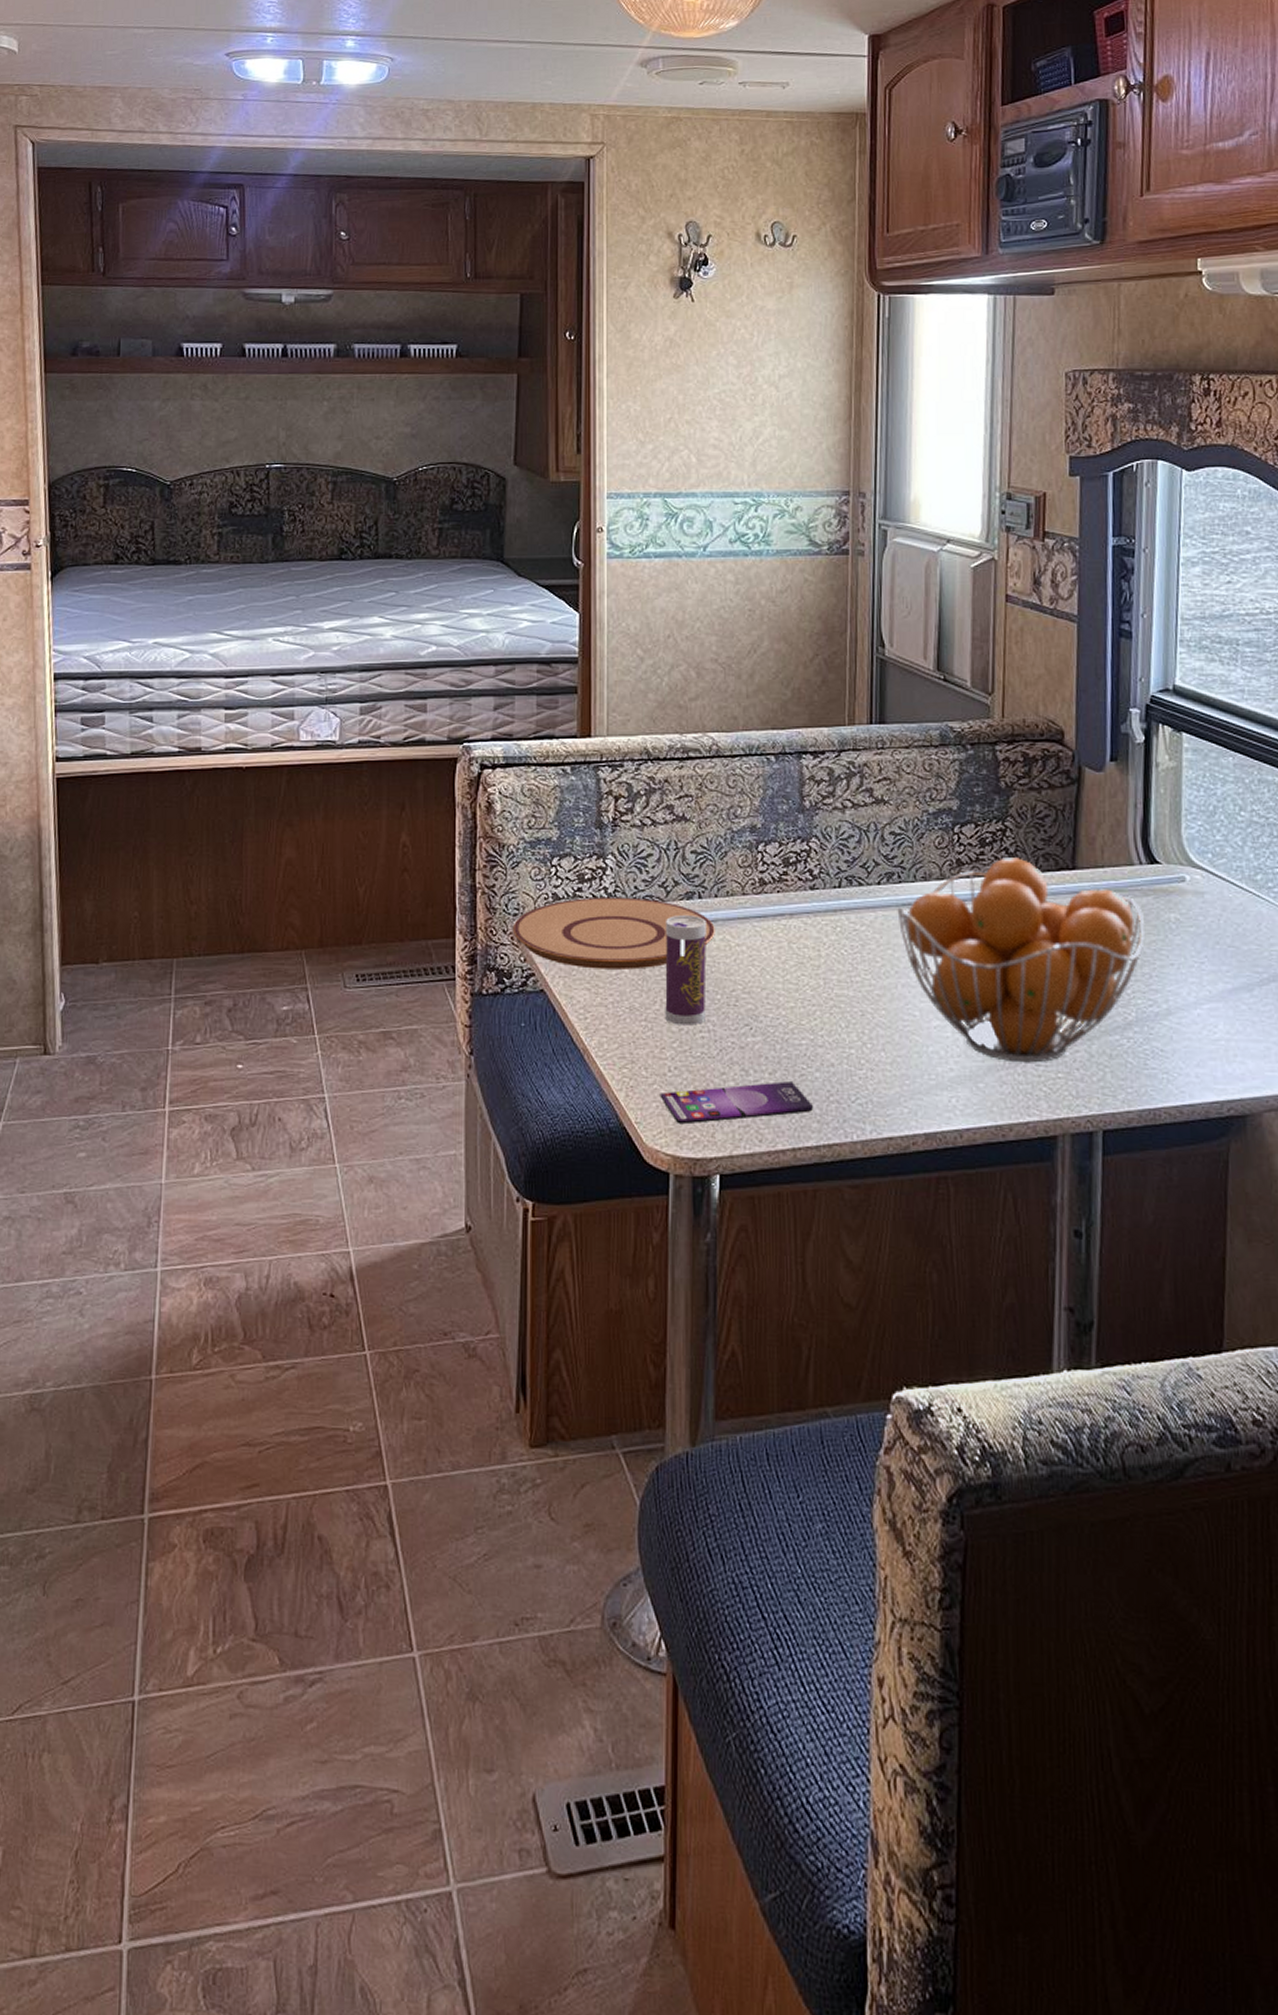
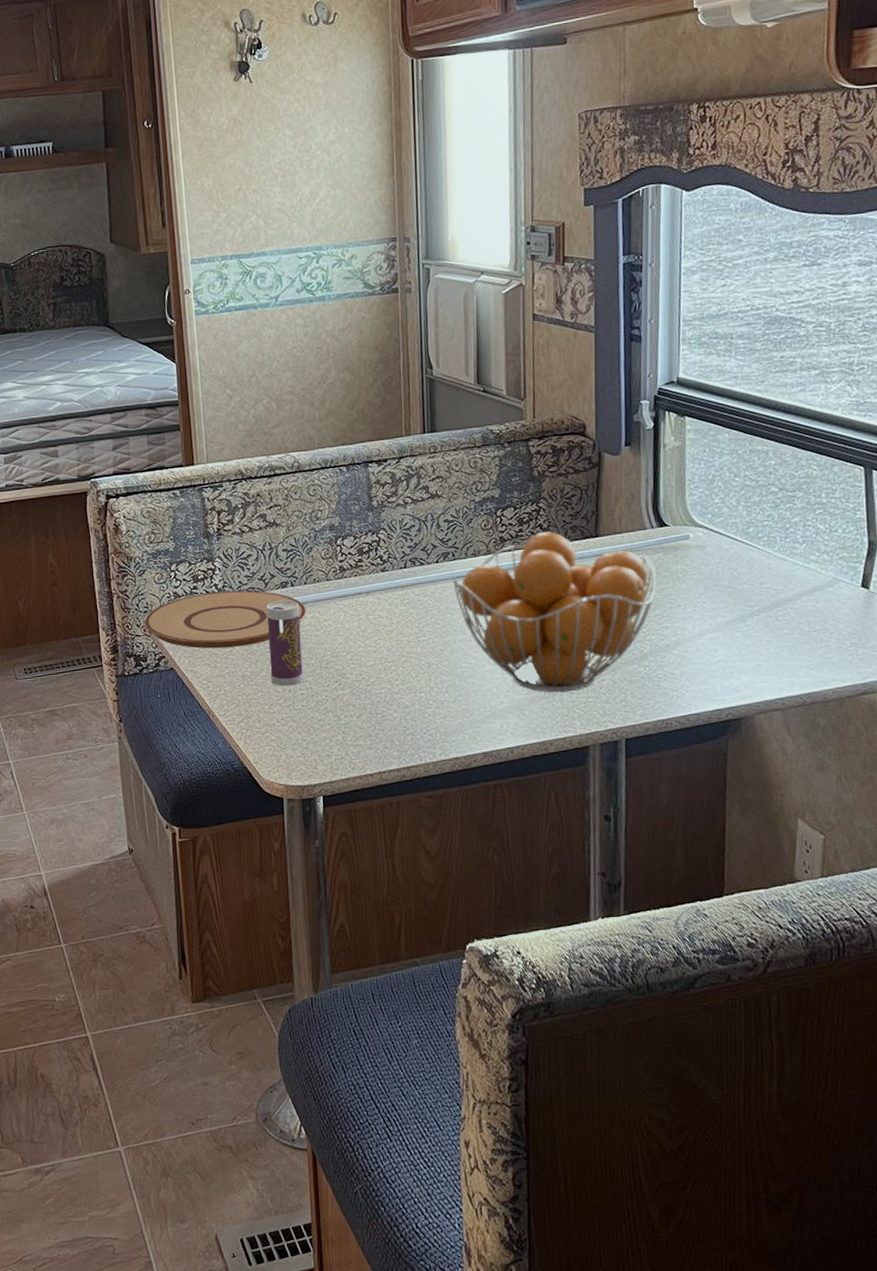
smartphone: present [660,1081,813,1125] -> none [271,722,393,761]

